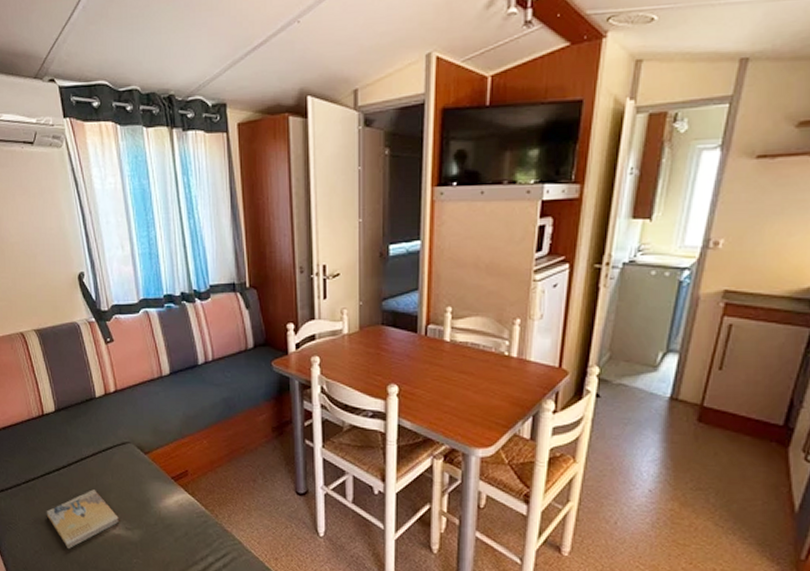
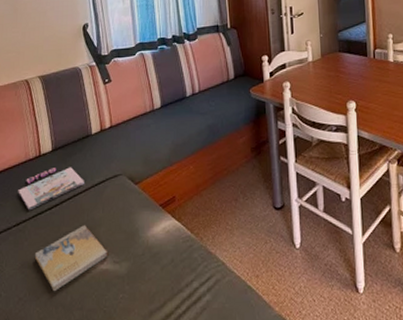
magazine: none [24,429,91,470] -> present [18,167,84,211]

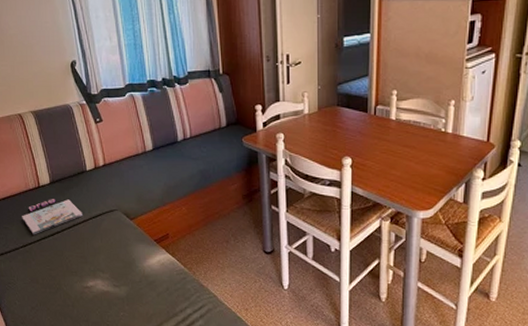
book: present [34,225,109,292] -> none [42,252,109,305]

